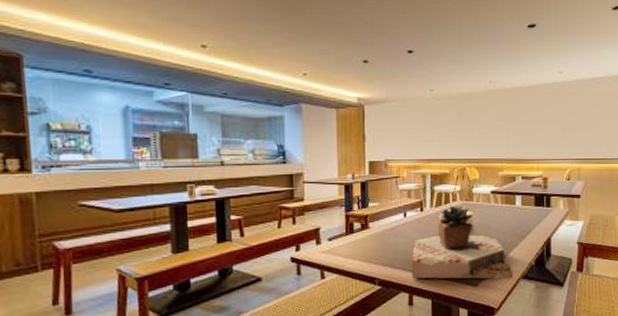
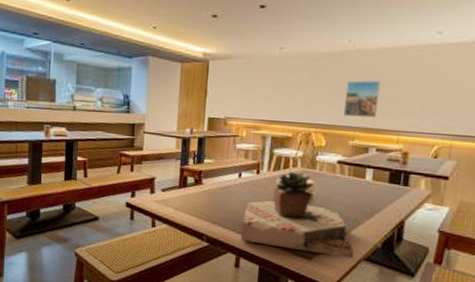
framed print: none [492,115,520,150] -> present [344,80,381,118]

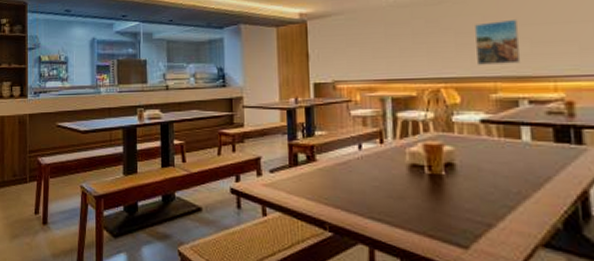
succulent plant: present [240,172,355,259] -> none [370,138,527,246]

